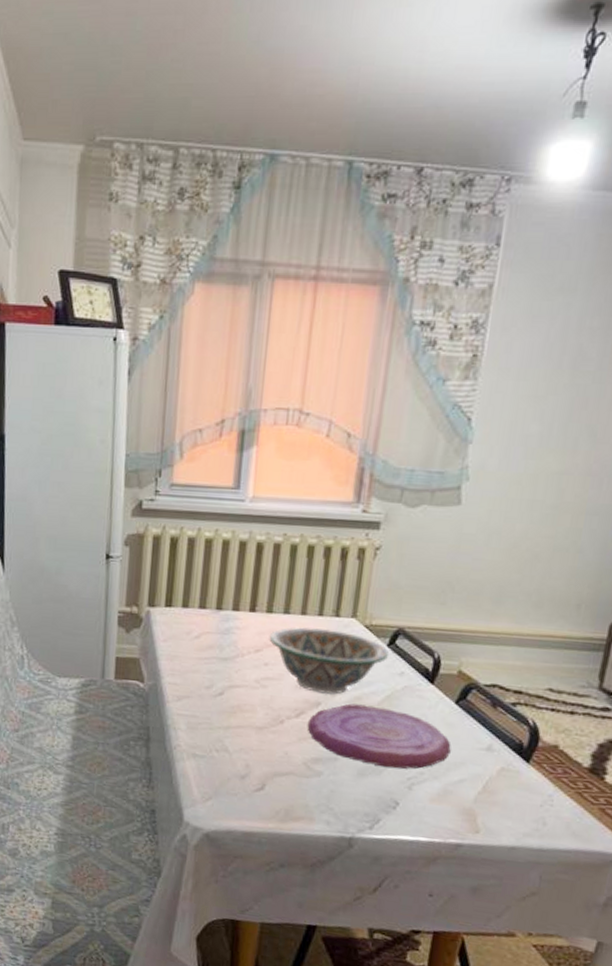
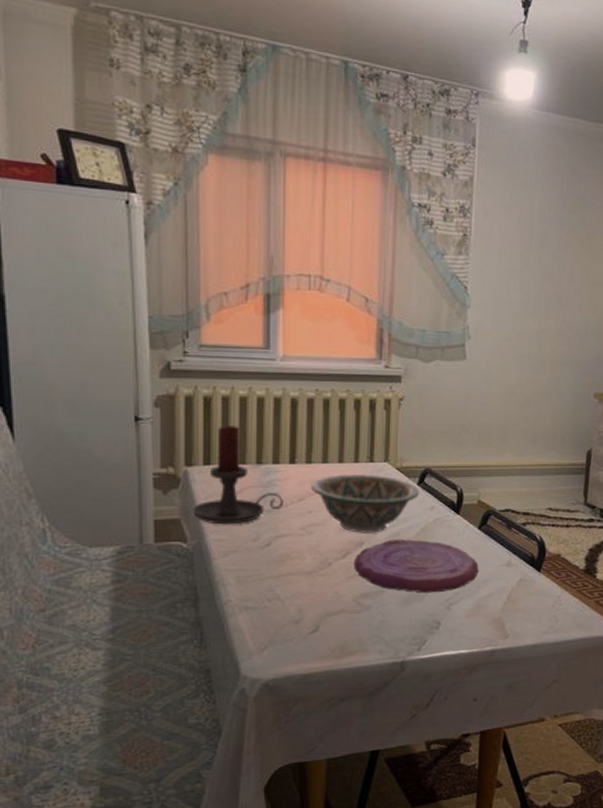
candle holder: none [151,568,240,670] -> present [192,426,283,525]

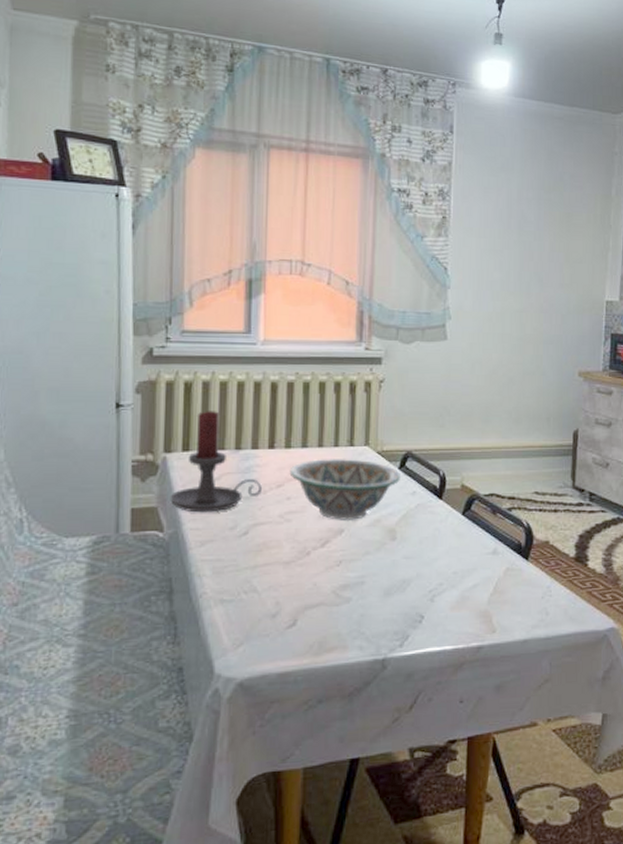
plate: present [353,539,479,593] -> none [333,526,463,584]

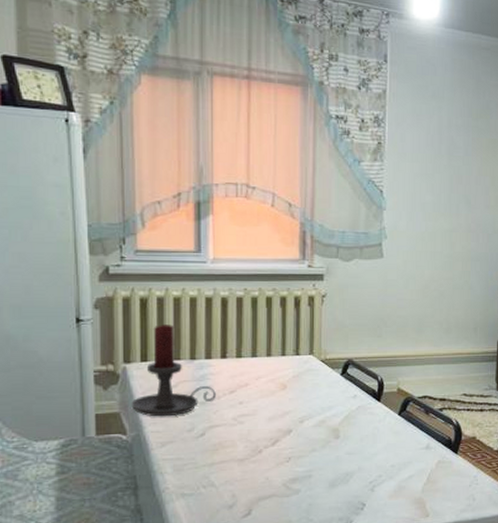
decorative bowl: present [289,458,400,520] -> none [241,366,342,422]

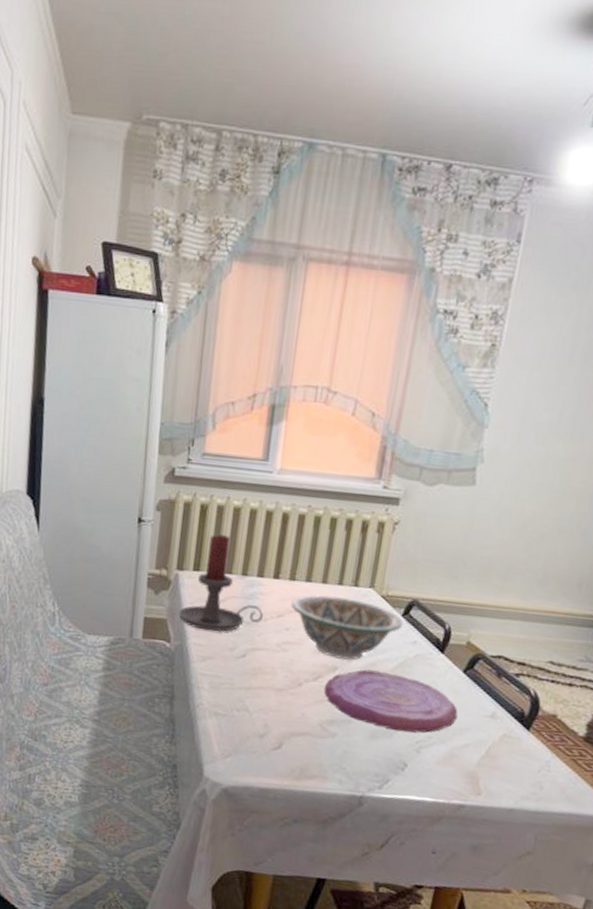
decorative bowl: none [241,366,342,422] -> present [291,594,403,660]
plate: none [282,426,400,477] -> present [324,669,458,733]

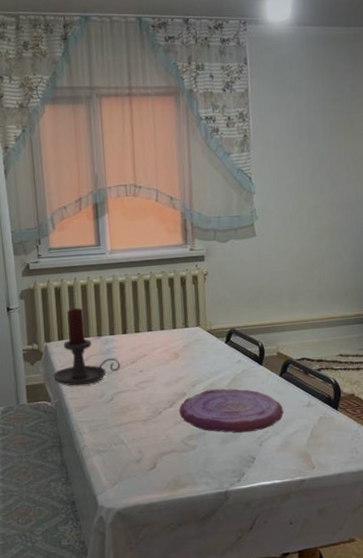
decorative bowl: present [291,594,403,660] -> none [140,337,227,386]

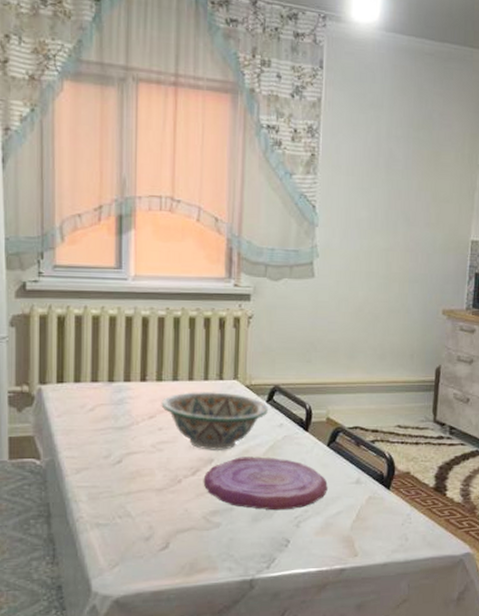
candle holder: present [53,308,120,386] -> none [46,344,134,442]
decorative bowl: none [140,337,227,386] -> present [161,391,268,450]

